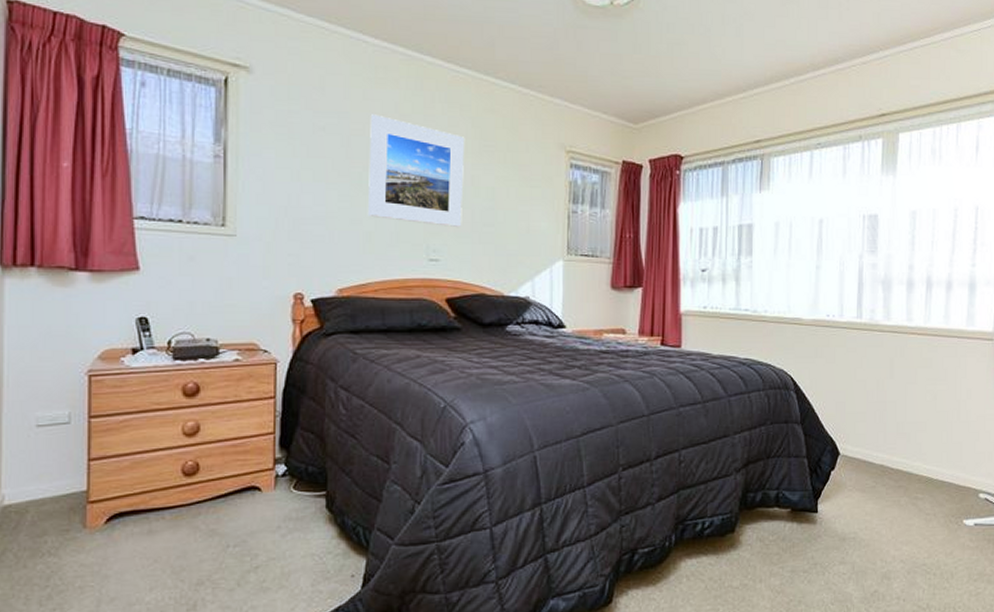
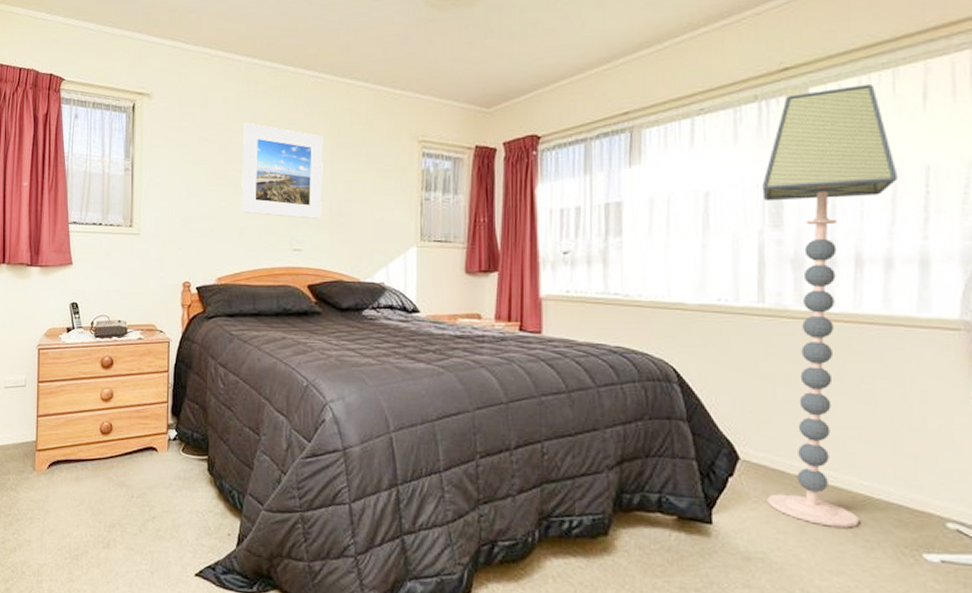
floor lamp: none [859,135,958,506] -> present [762,84,898,528]

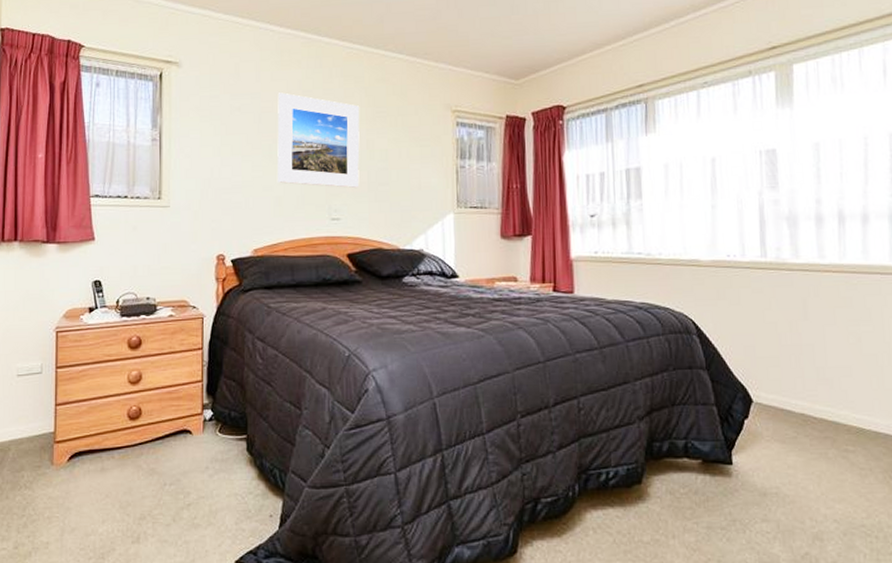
floor lamp: present [762,84,898,528] -> none [759,62,868,459]

